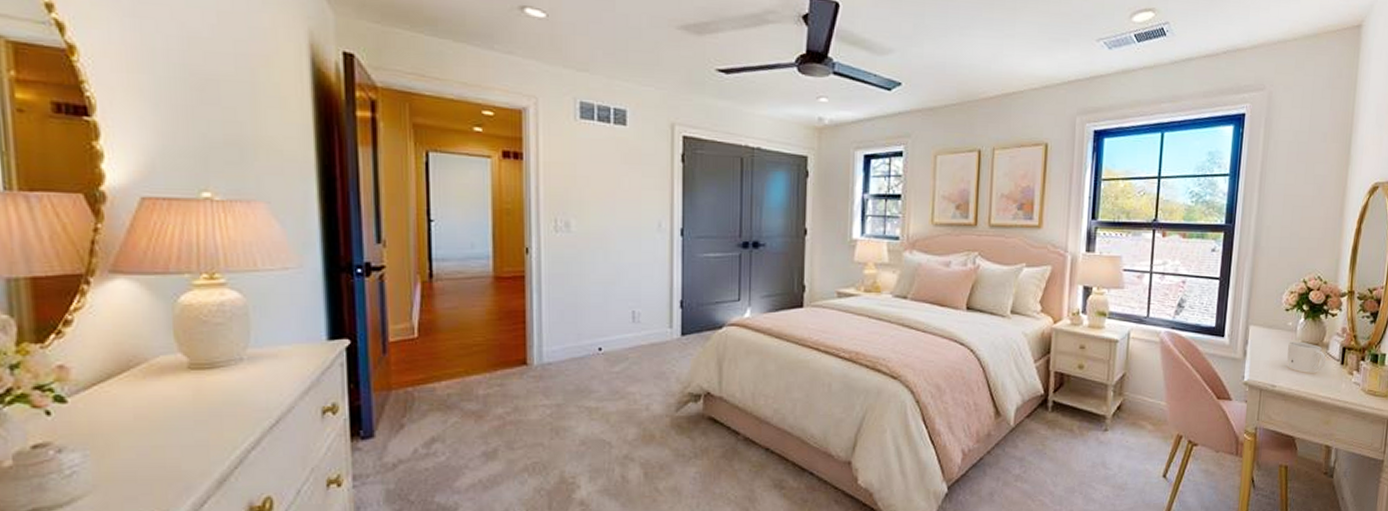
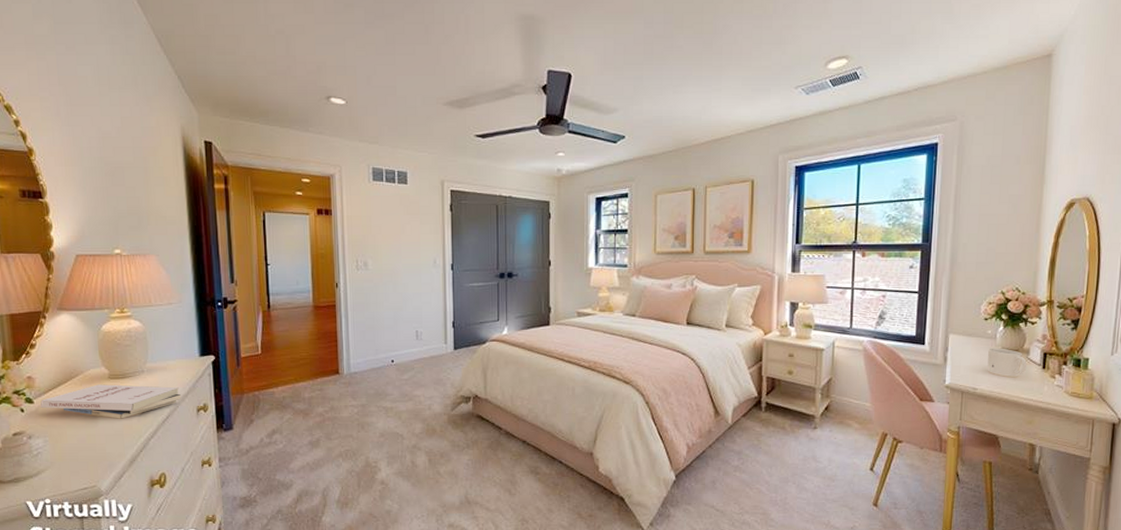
books: none [78,377,300,424] -> present [40,384,182,419]

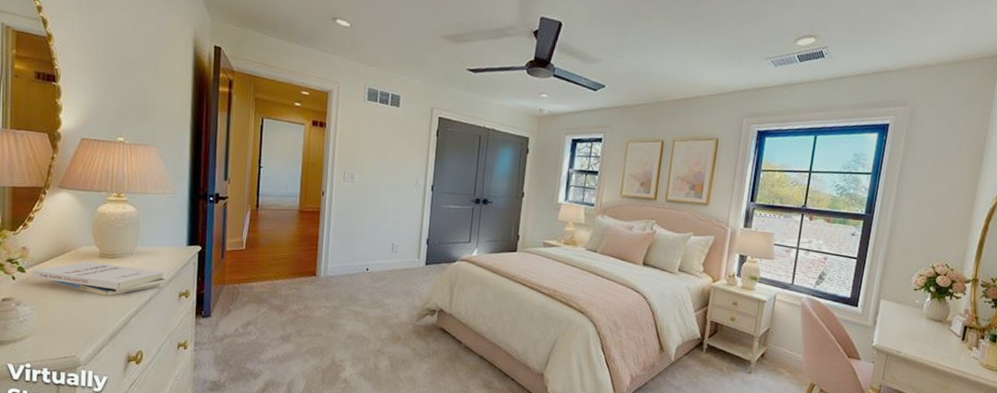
mug: present [987,348,1027,378] -> none [912,316,949,346]

